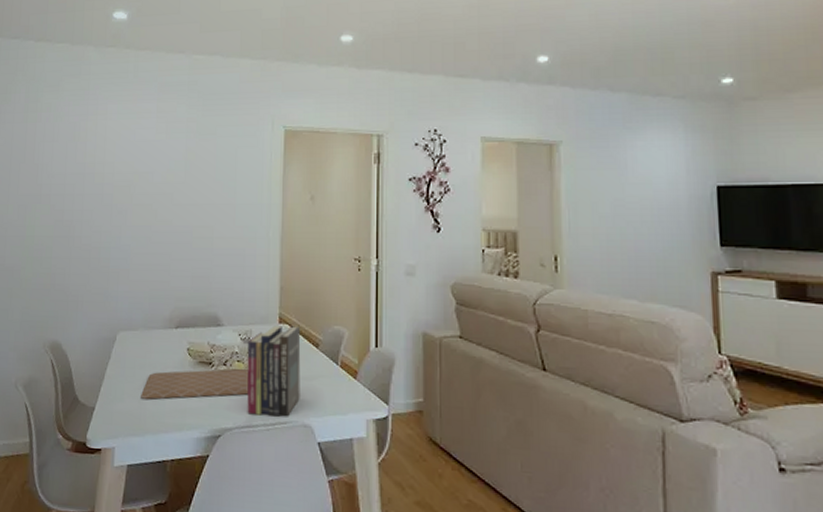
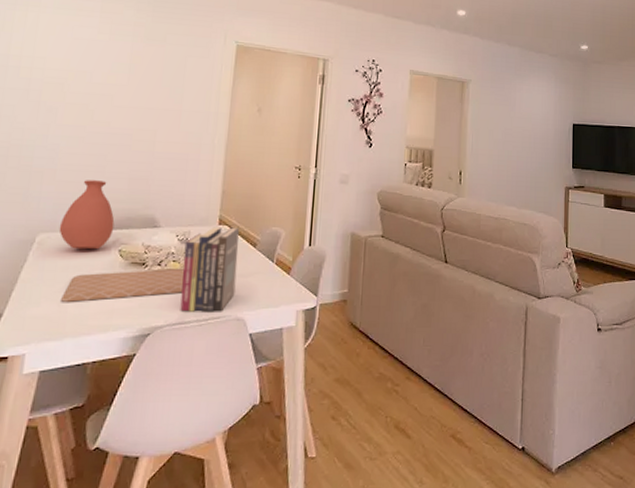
vase: none [135,279,182,348] -> present [58,180,115,250]

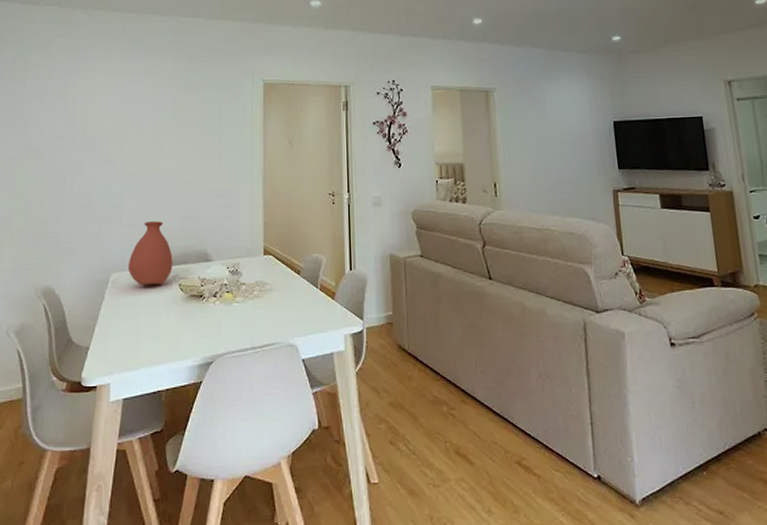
placemat: present [61,268,185,302] -> none [135,298,238,334]
books: present [180,227,239,312] -> none [235,256,285,340]

